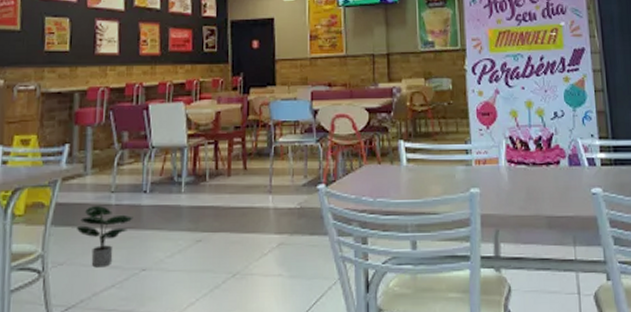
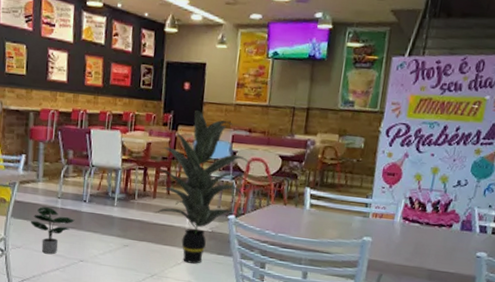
indoor plant: none [229,70,335,251] -> present [156,110,251,264]

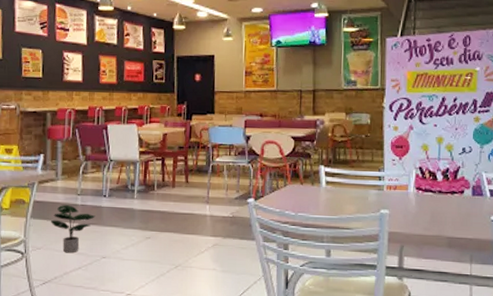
indoor plant: present [156,110,251,264] -> none [174,100,265,251]

